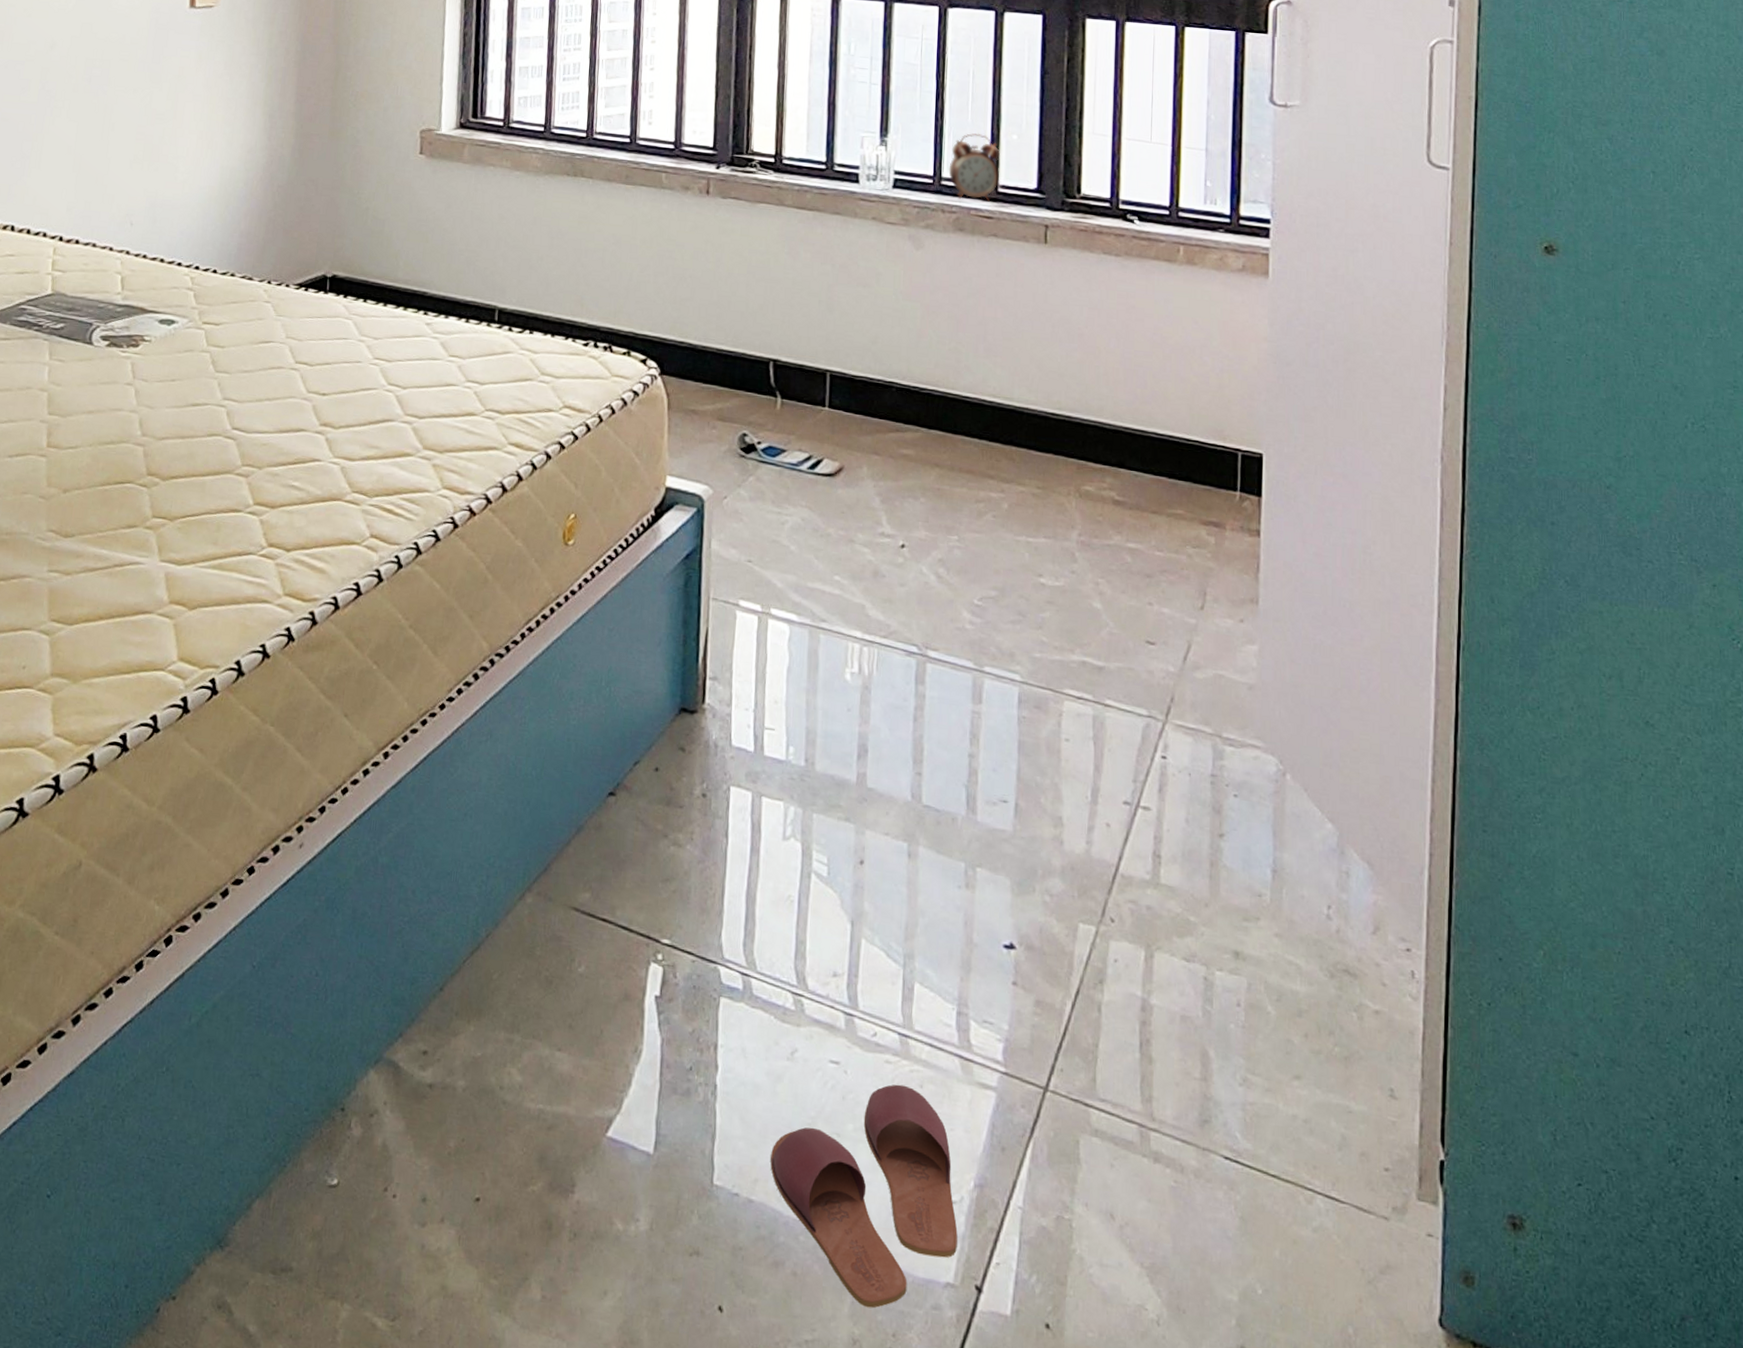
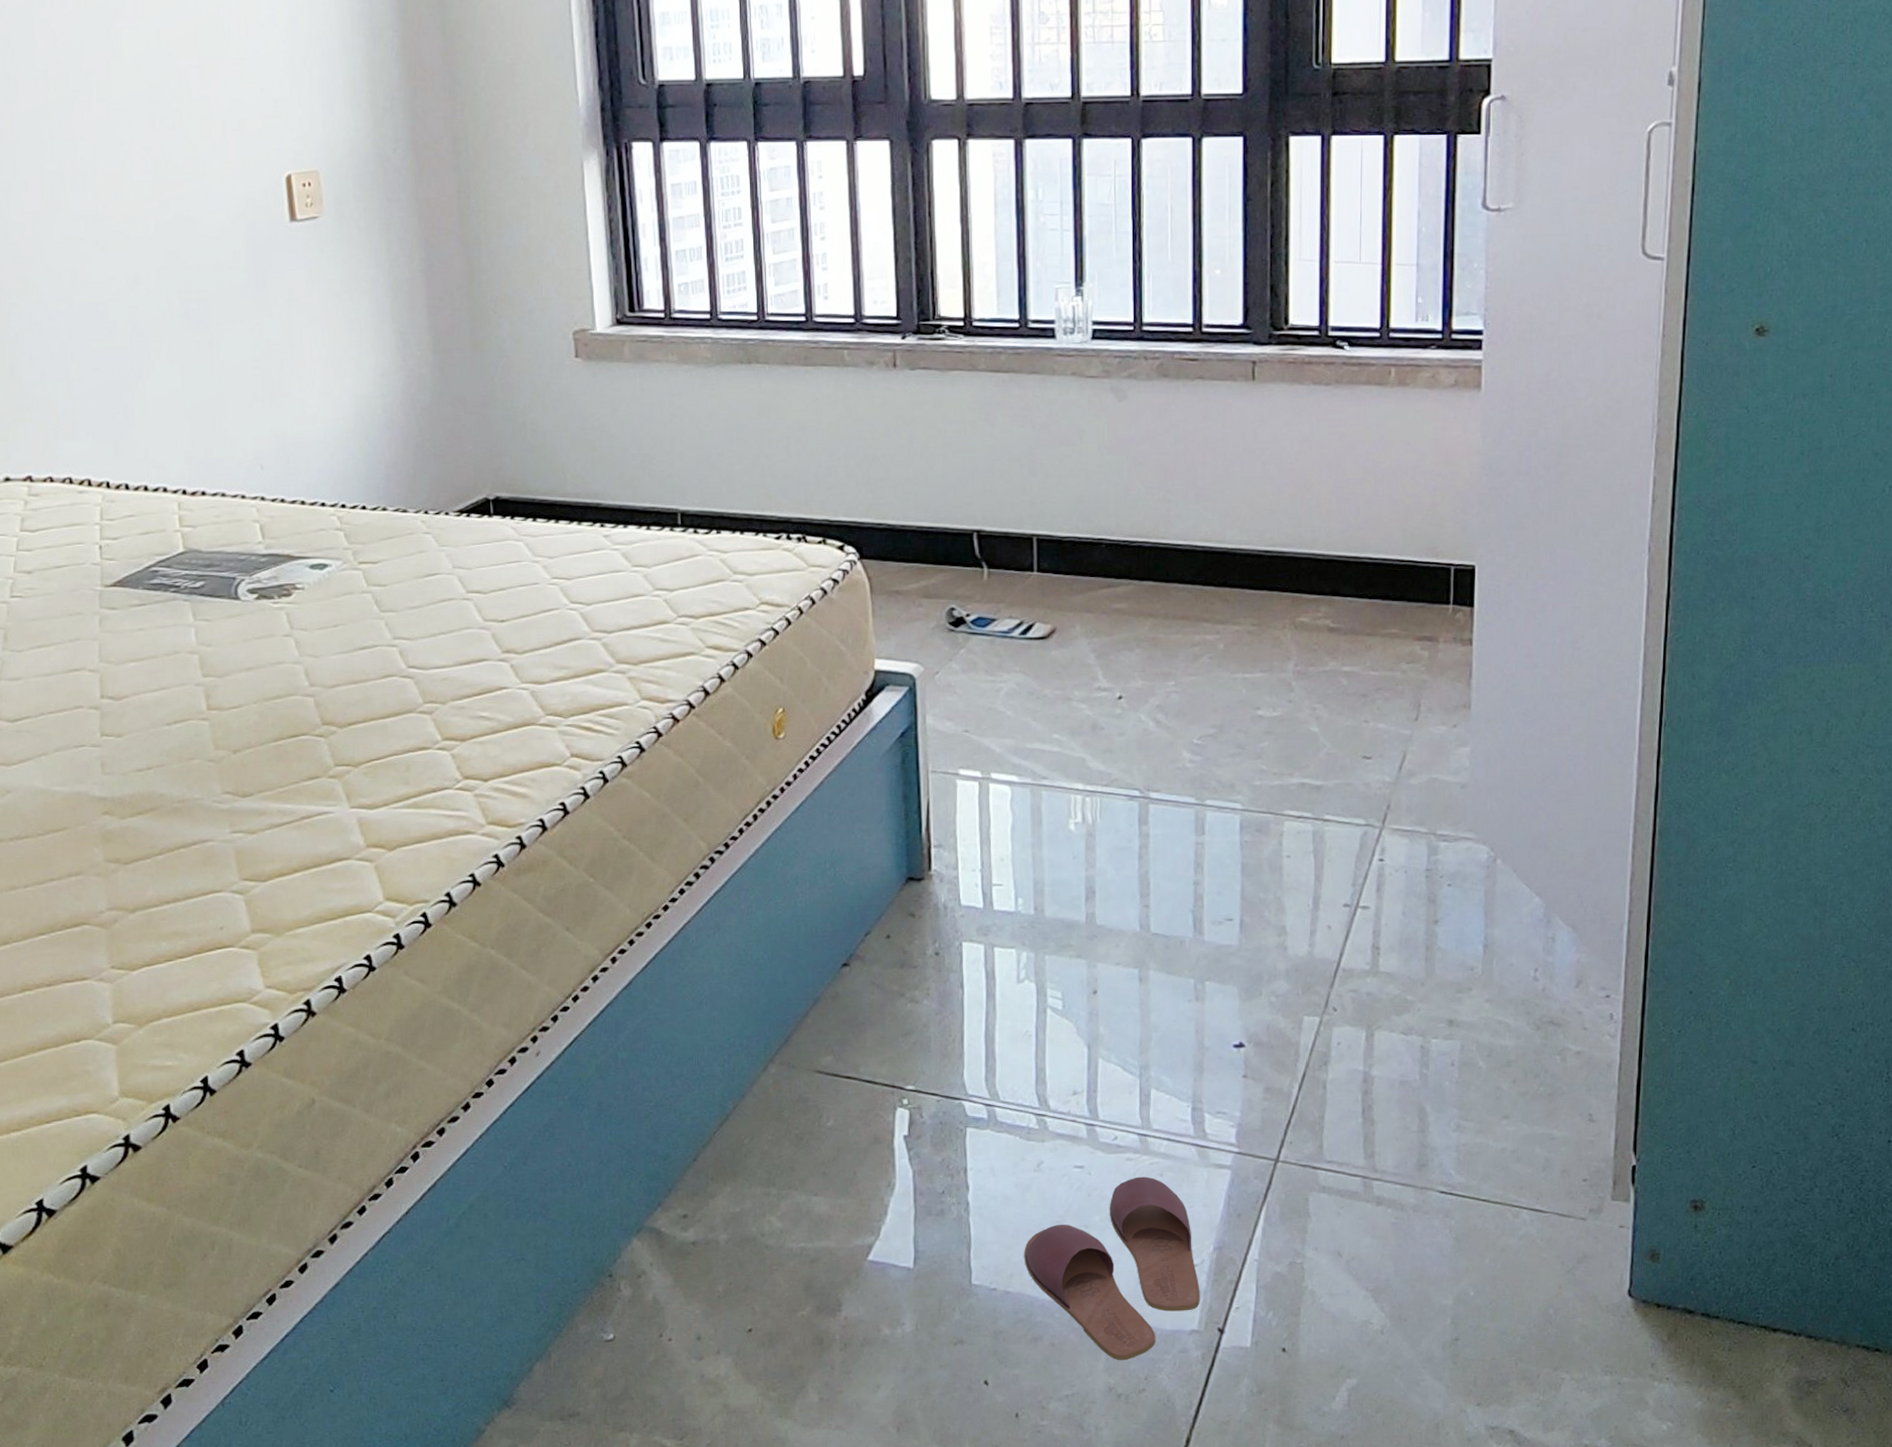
alarm clock: present [948,133,1000,202] -> none [1149,271,1204,344]

